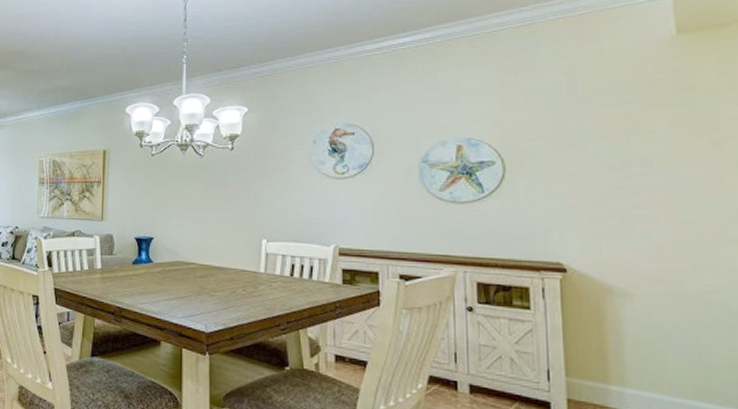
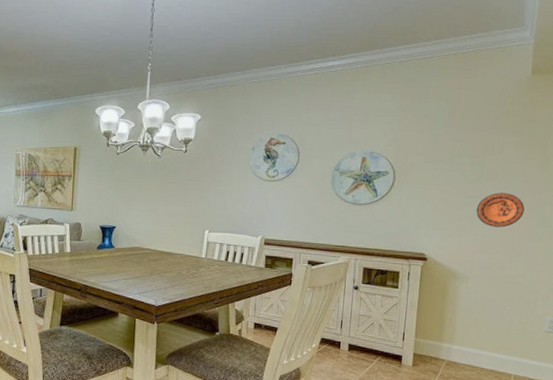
decorative plate: none [628,181,701,226] -> present [476,193,525,227]

